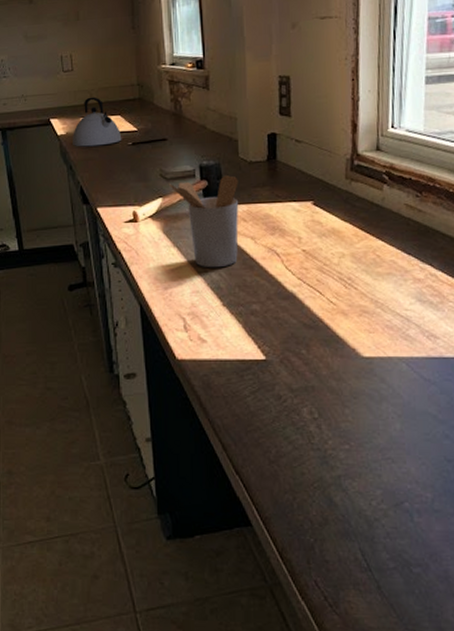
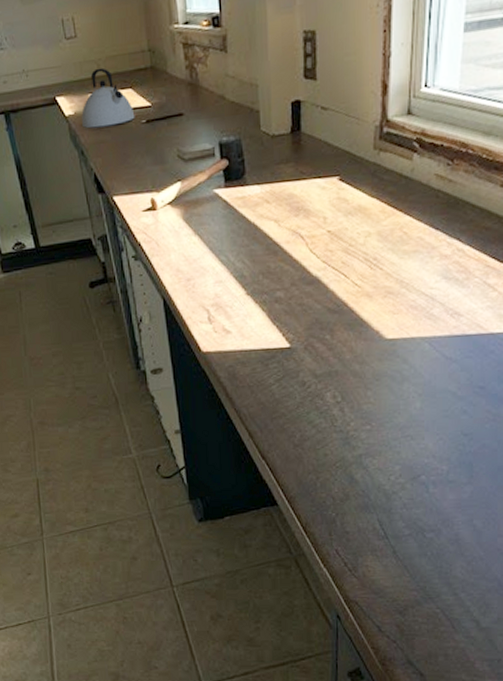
utensil holder: present [168,175,239,268] -> none [186,152,262,256]

